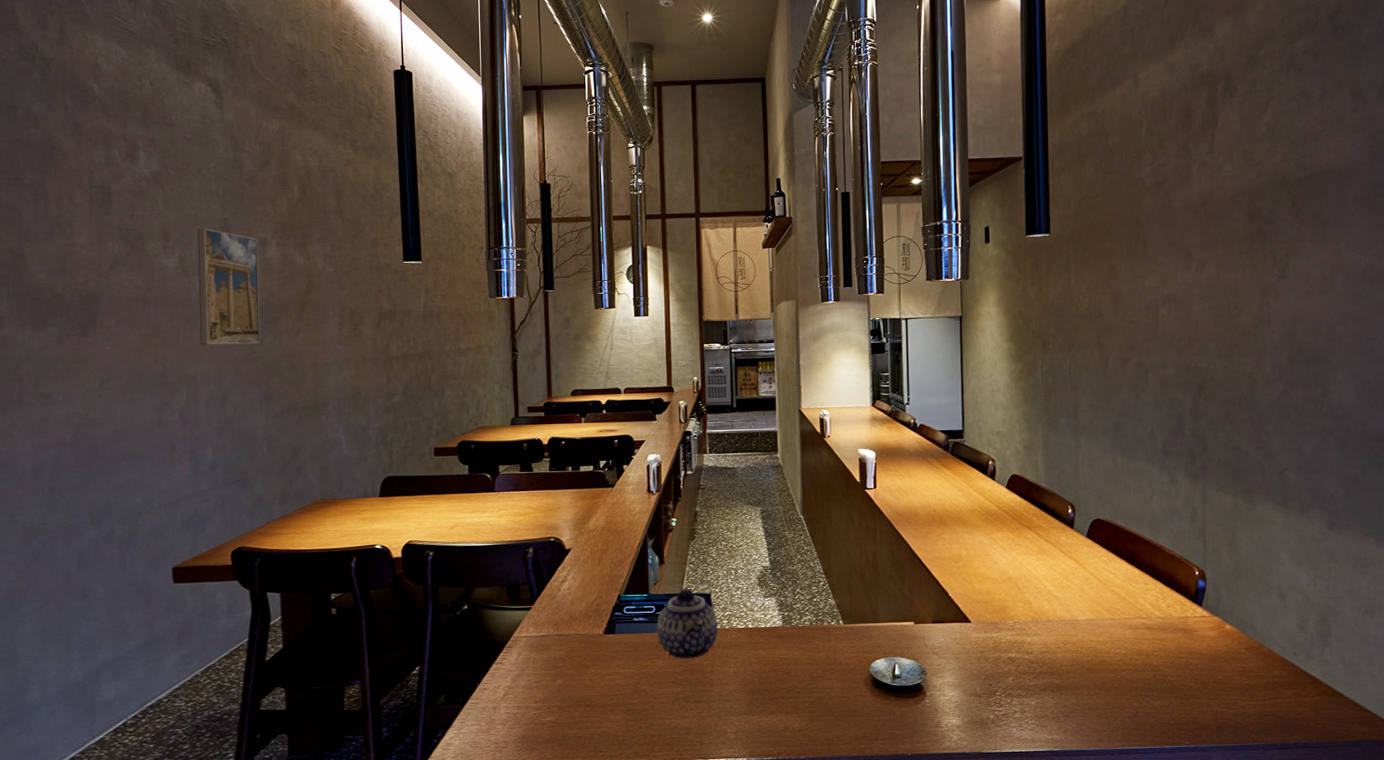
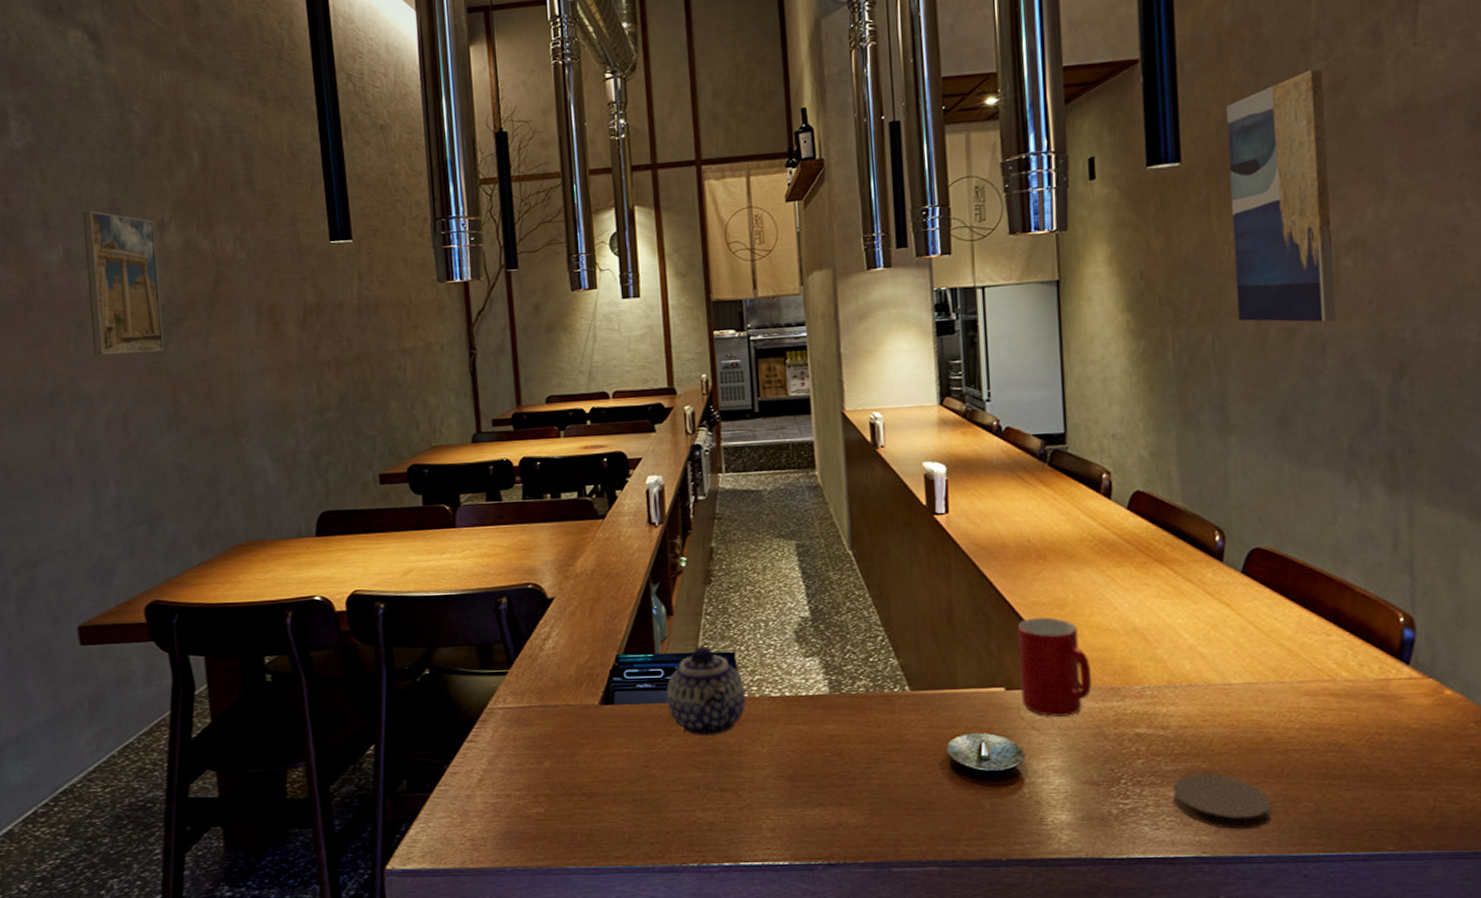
cup: none [924,568,978,645] -> present [1017,617,1092,718]
coaster: none [1034,688,1104,730] -> present [1173,774,1271,830]
wall art: none [1082,171,1156,354] -> present [1226,68,1337,322]

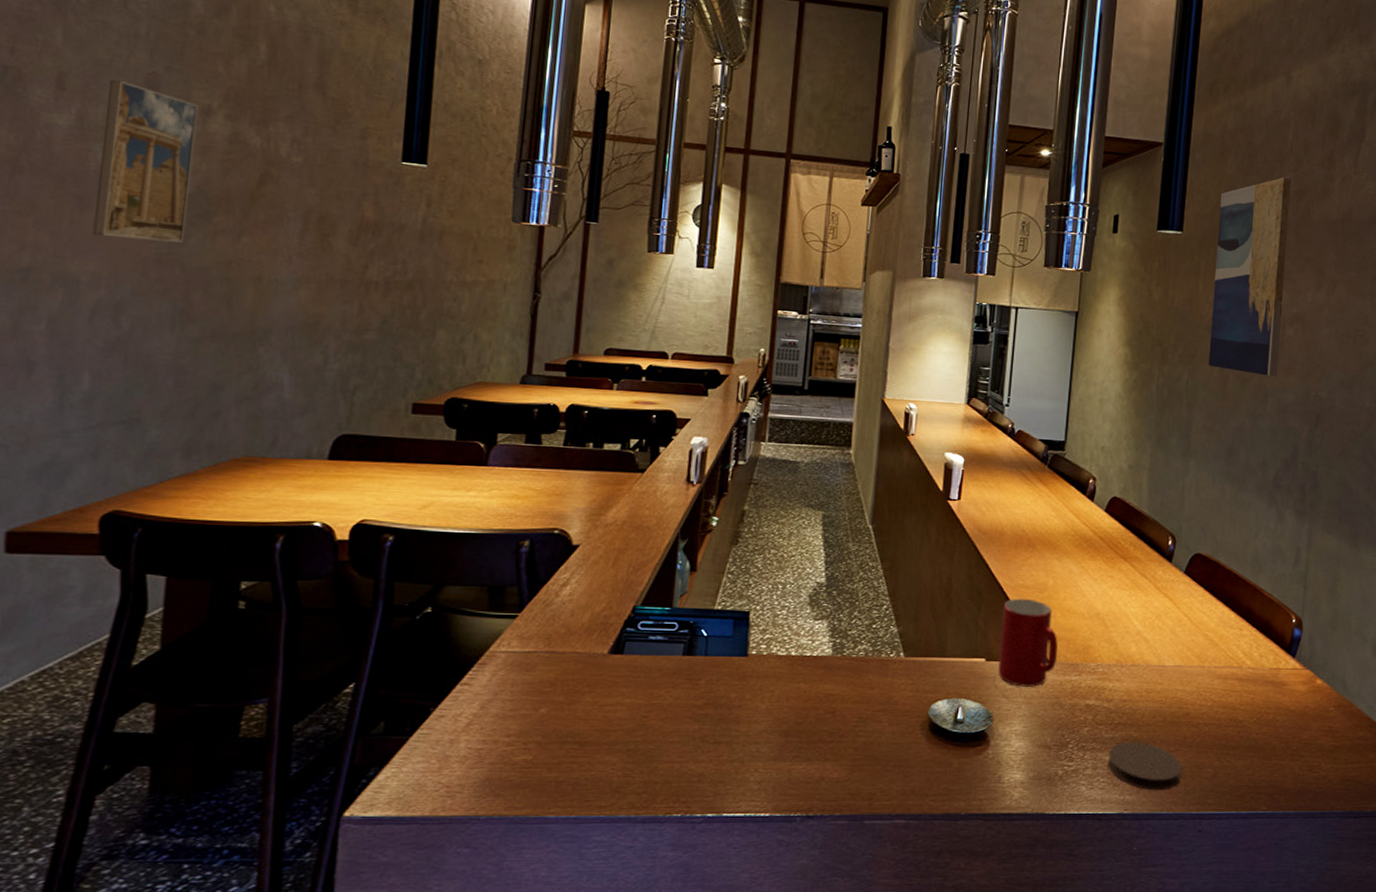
teapot: present [667,646,746,737] -> none [677,603,755,691]

